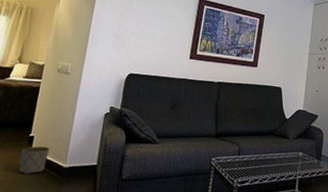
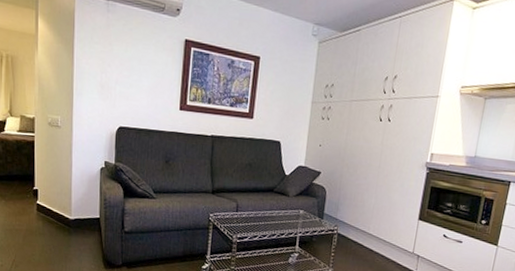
planter: present [18,146,50,175] -> none [29,199,54,225]

